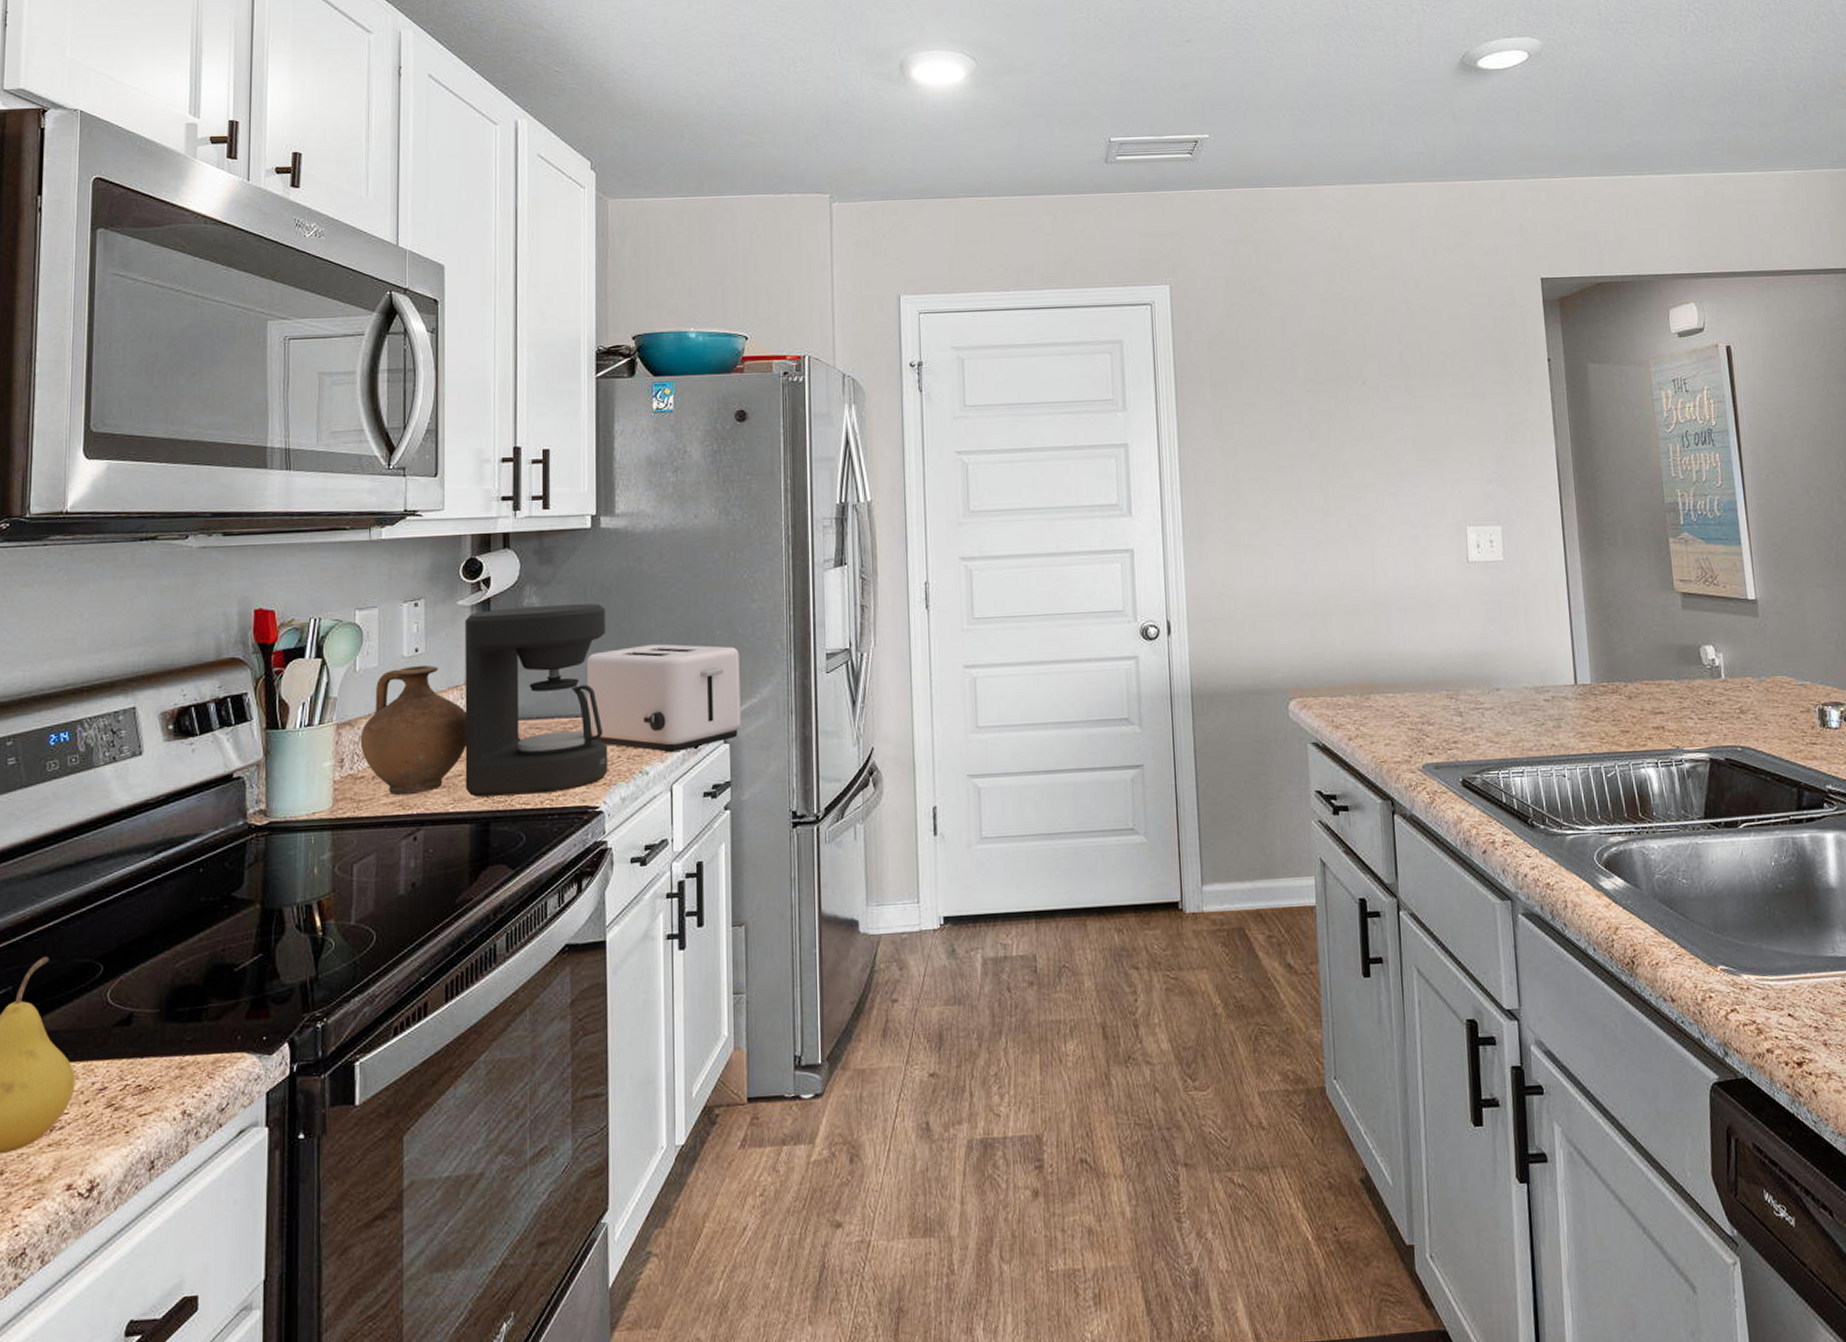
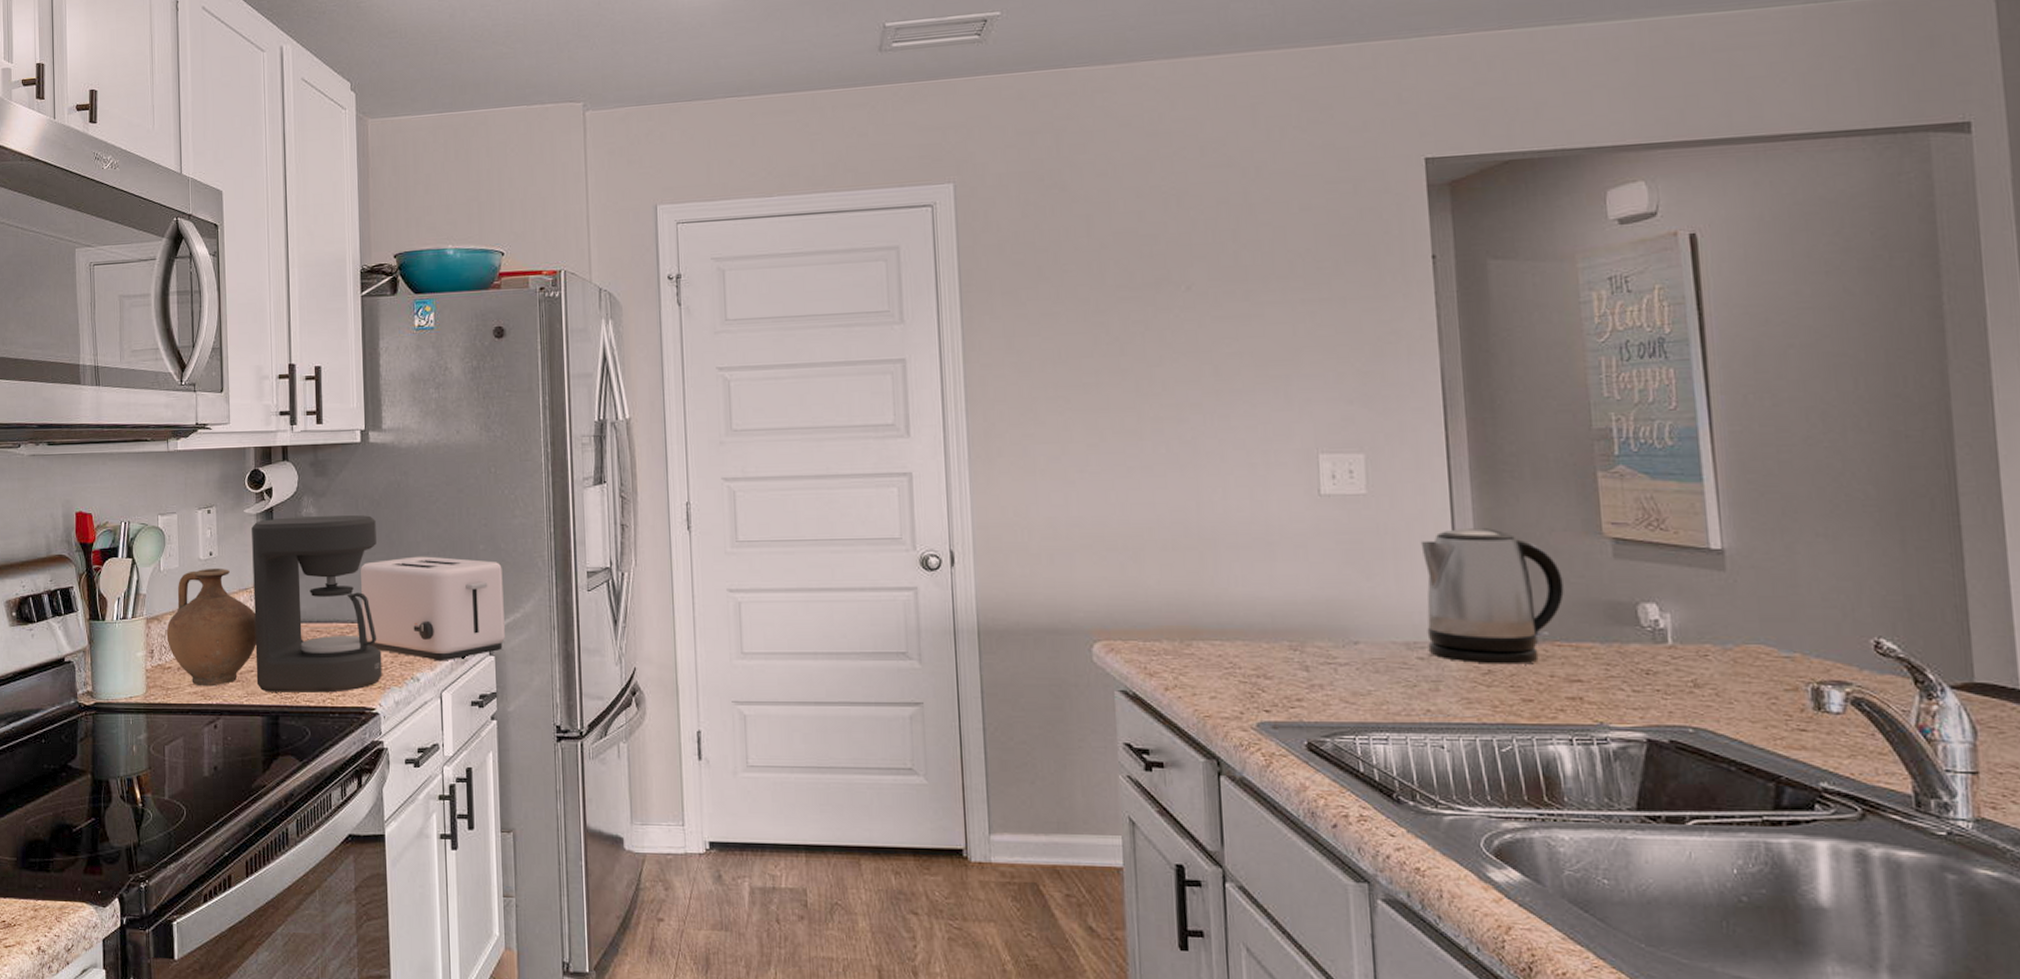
kettle: none [1544,587,1649,703] -> present [1420,528,1564,665]

